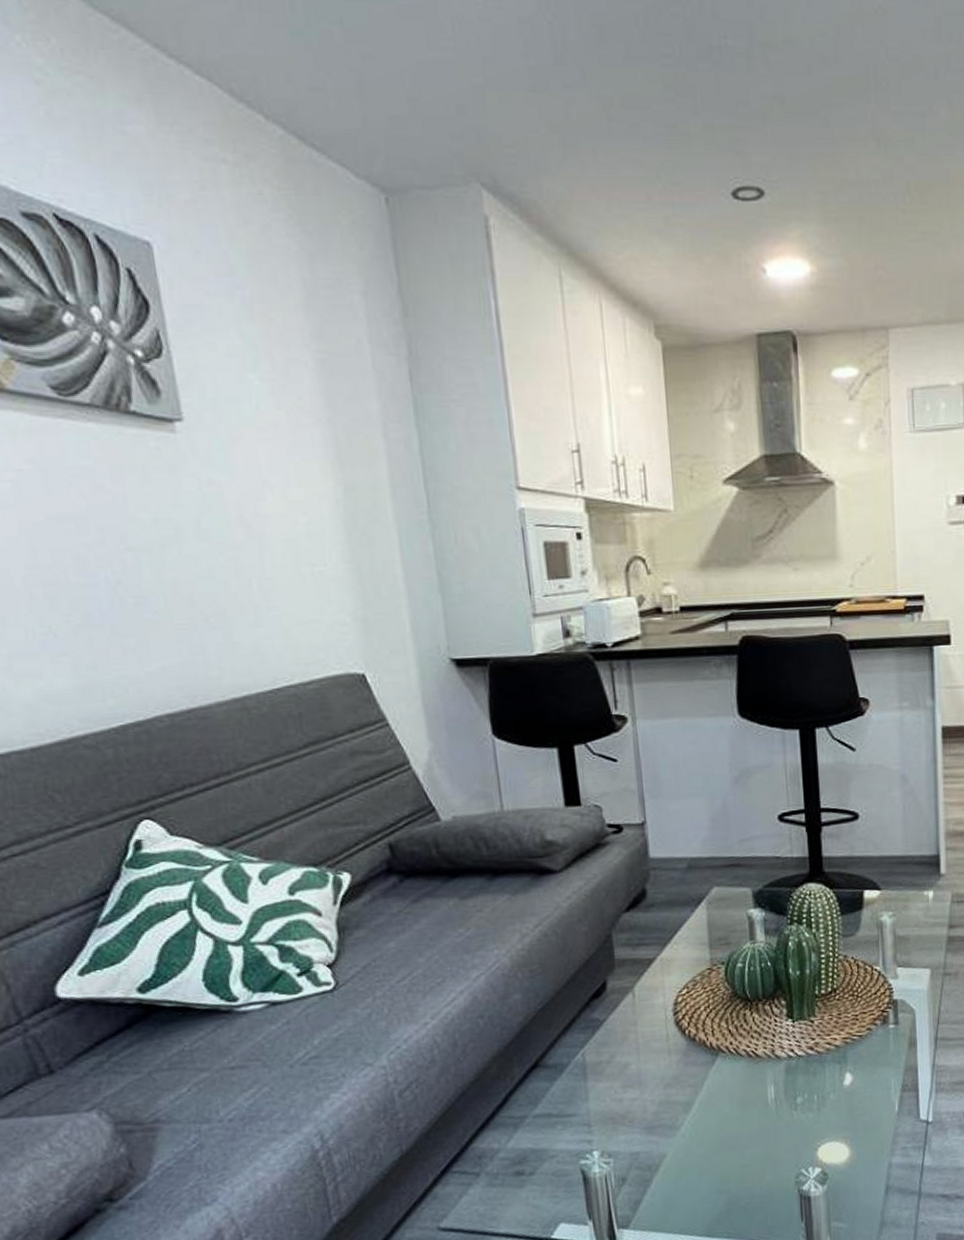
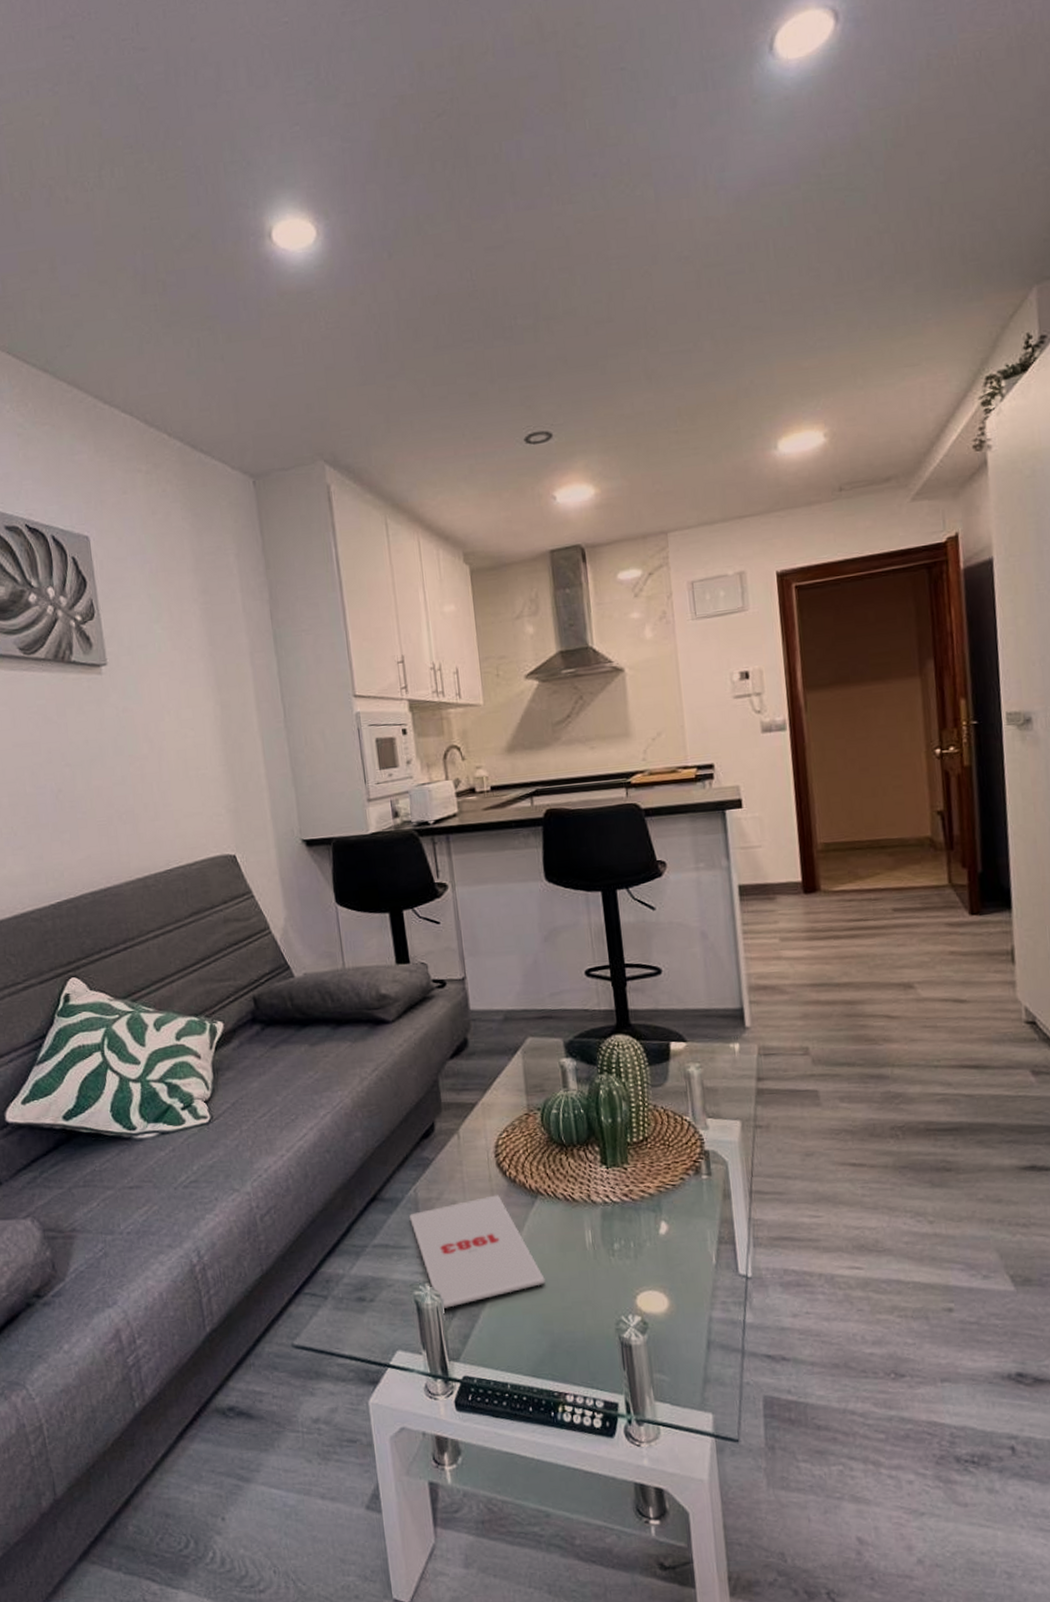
magazine: none [575,1054,724,1177] -> present [409,1195,545,1310]

